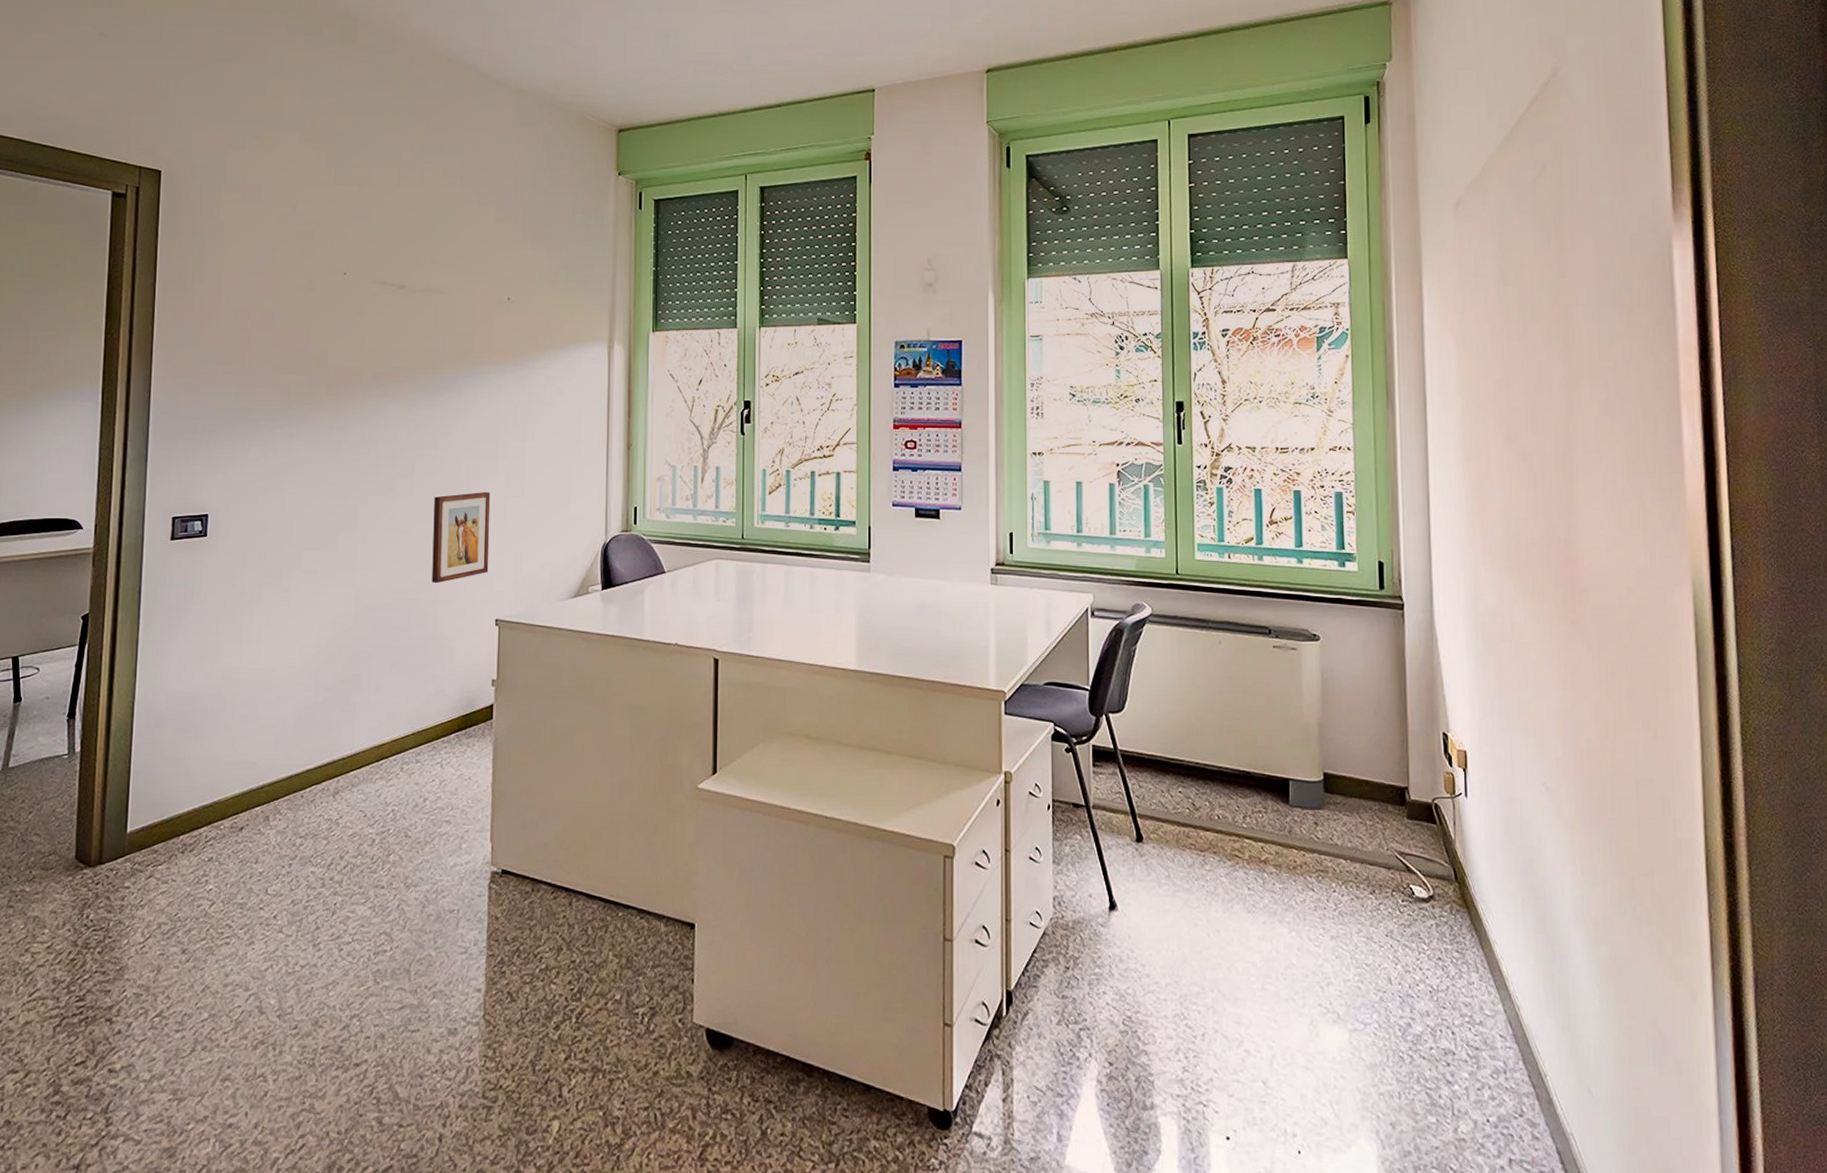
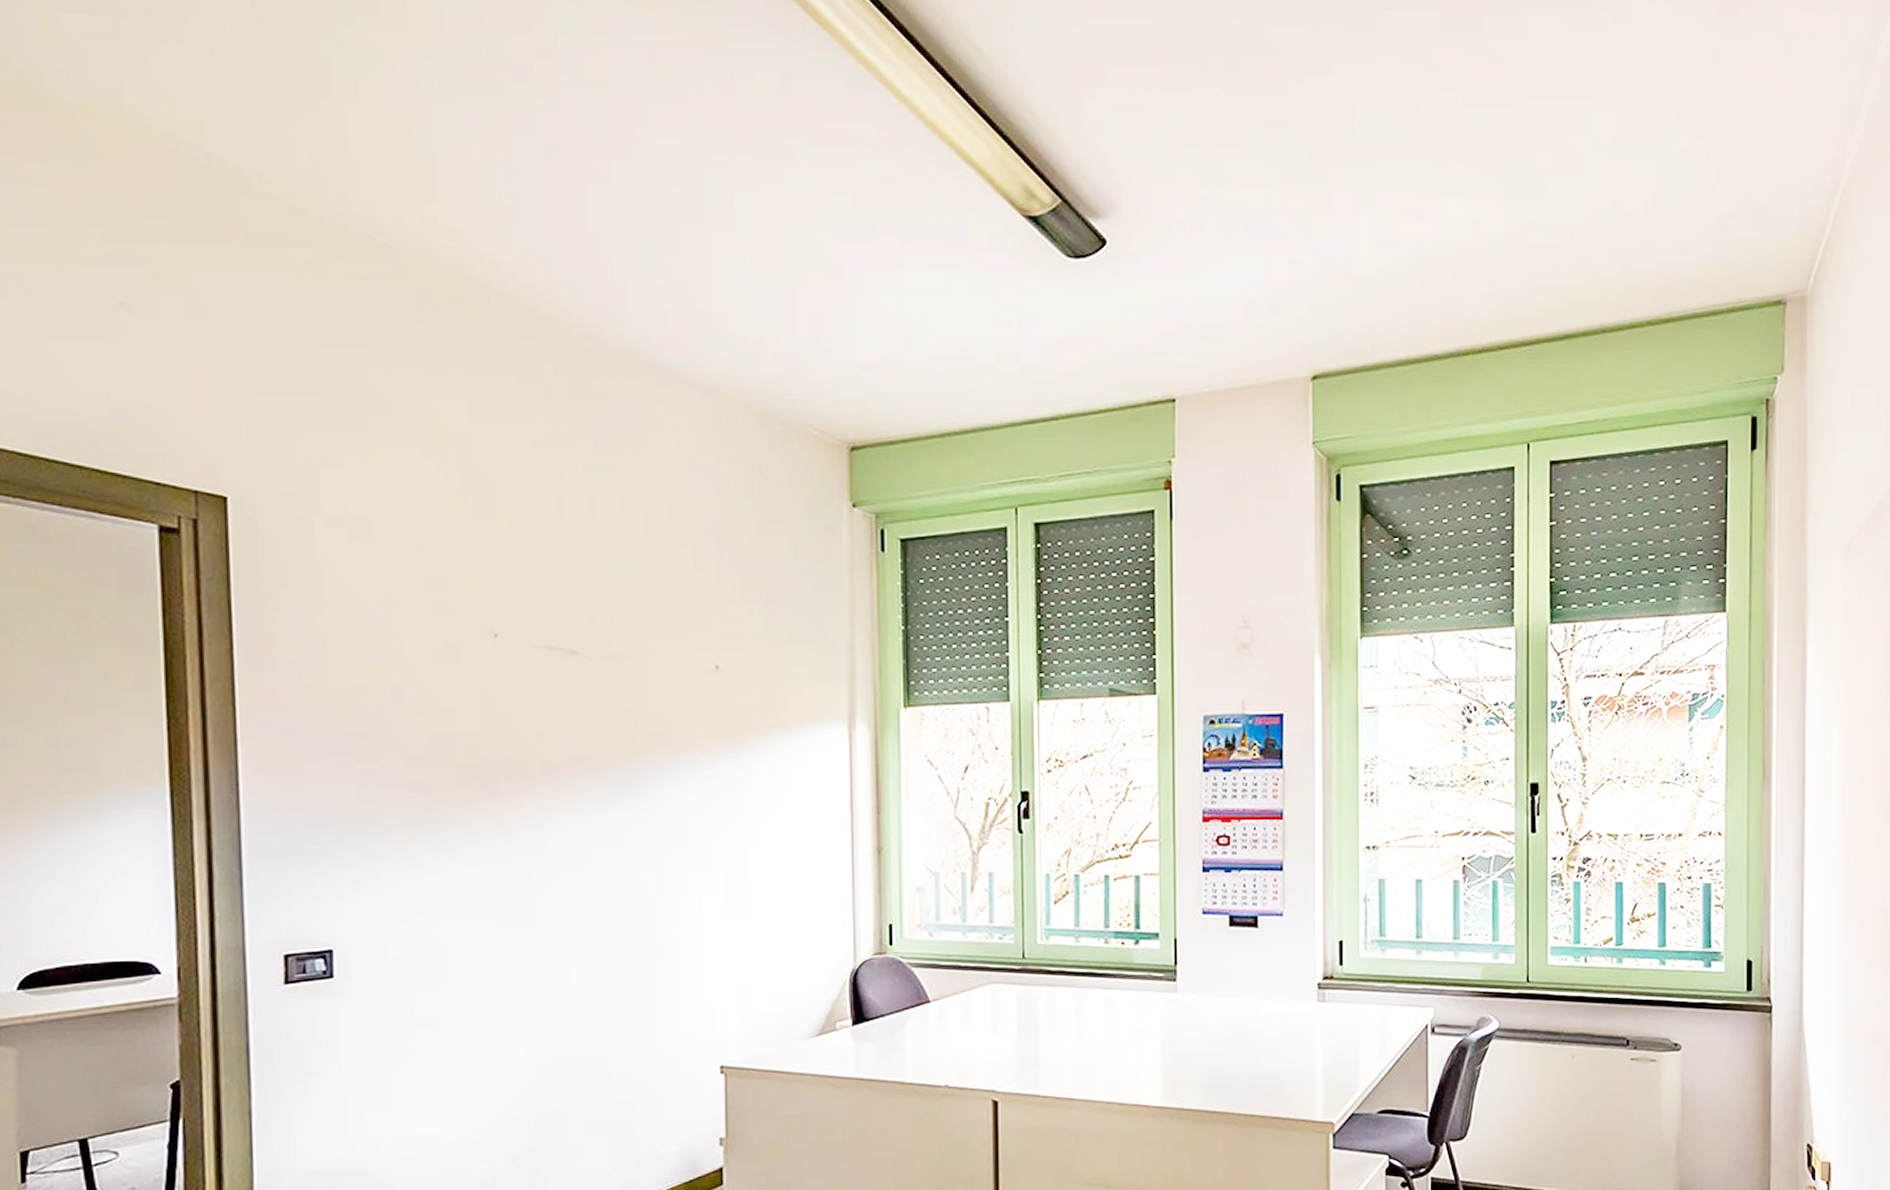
wall art: present [432,492,491,584] -> none [633,911,708,1026]

